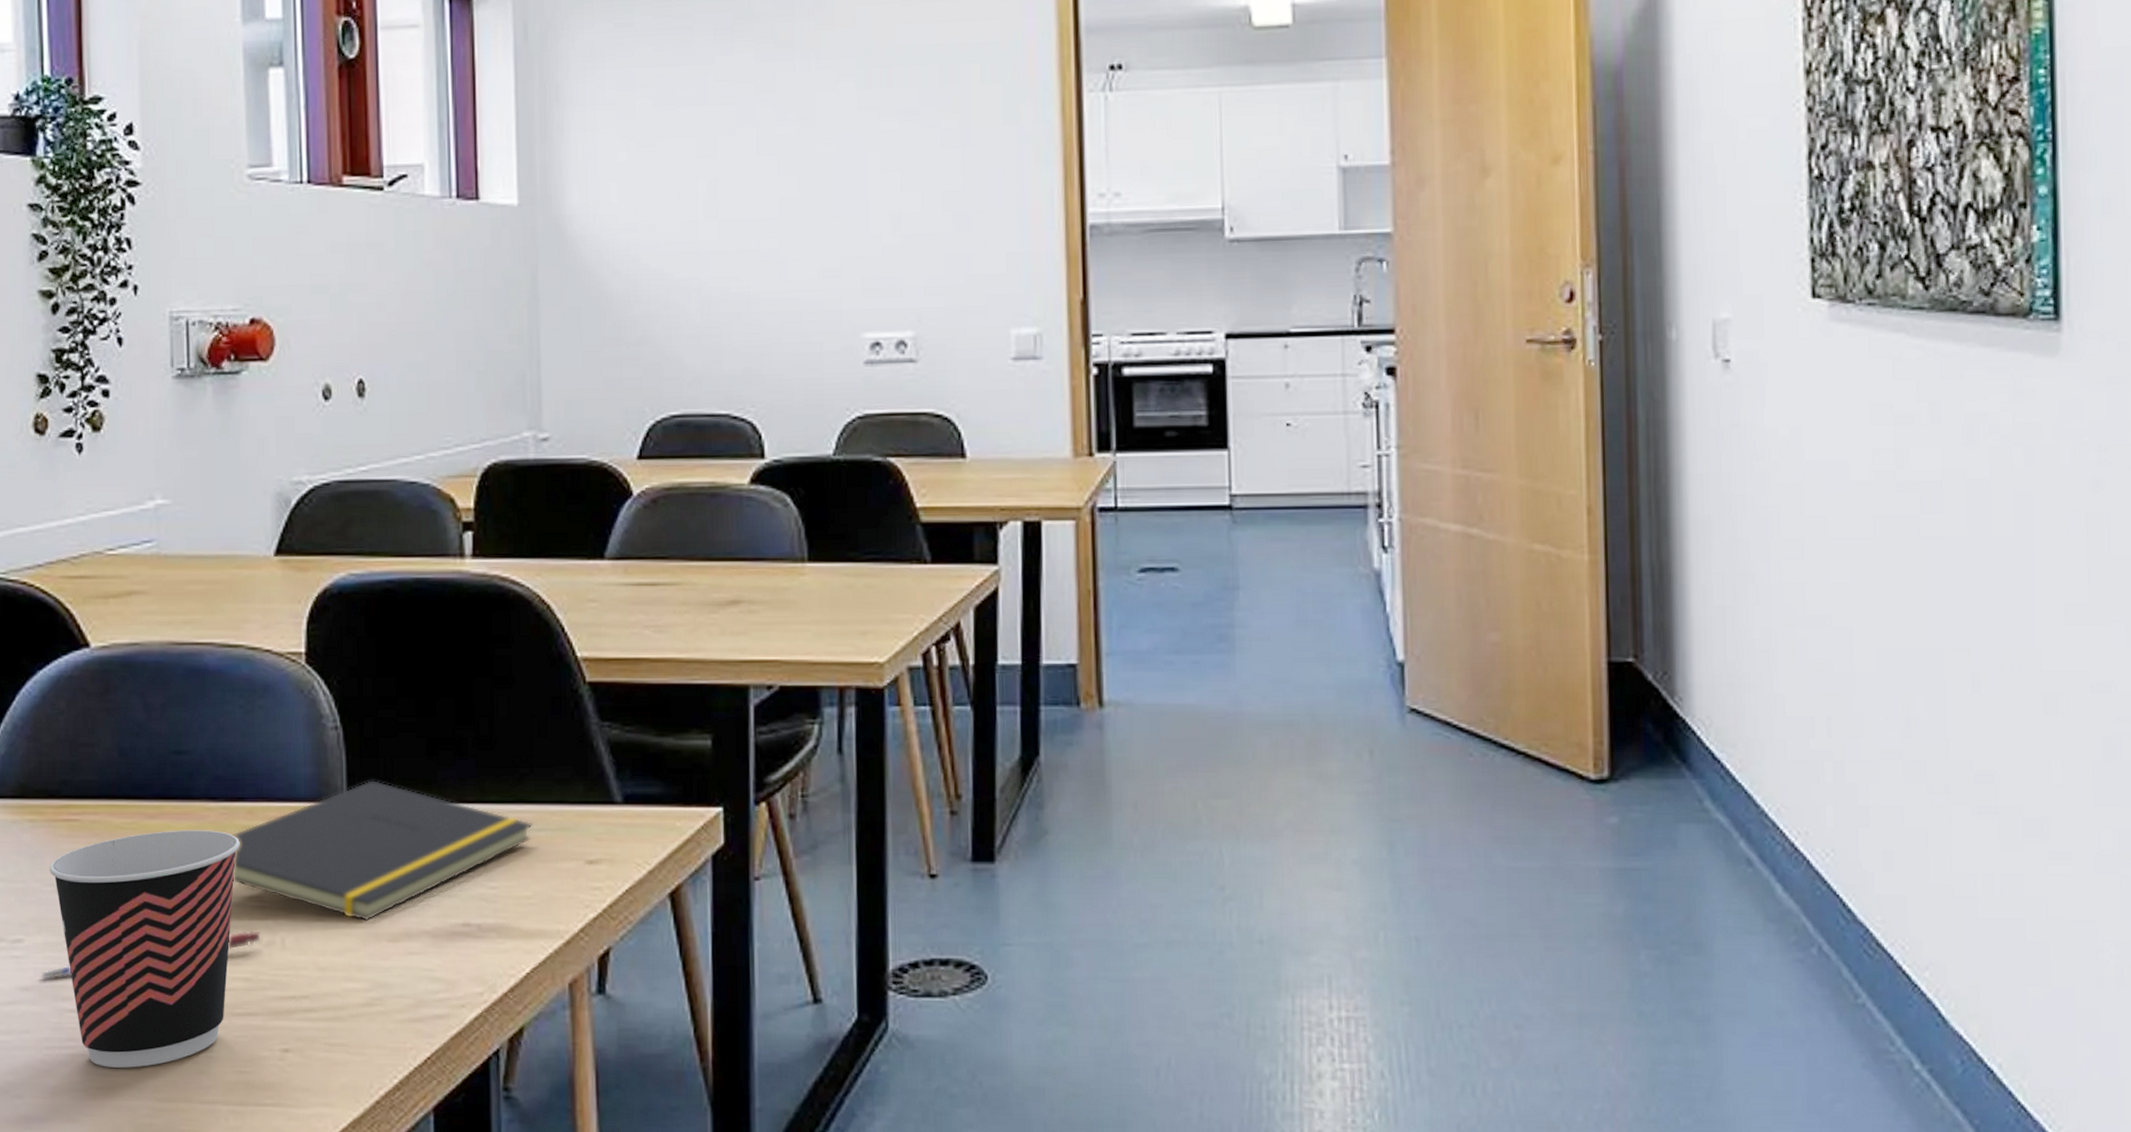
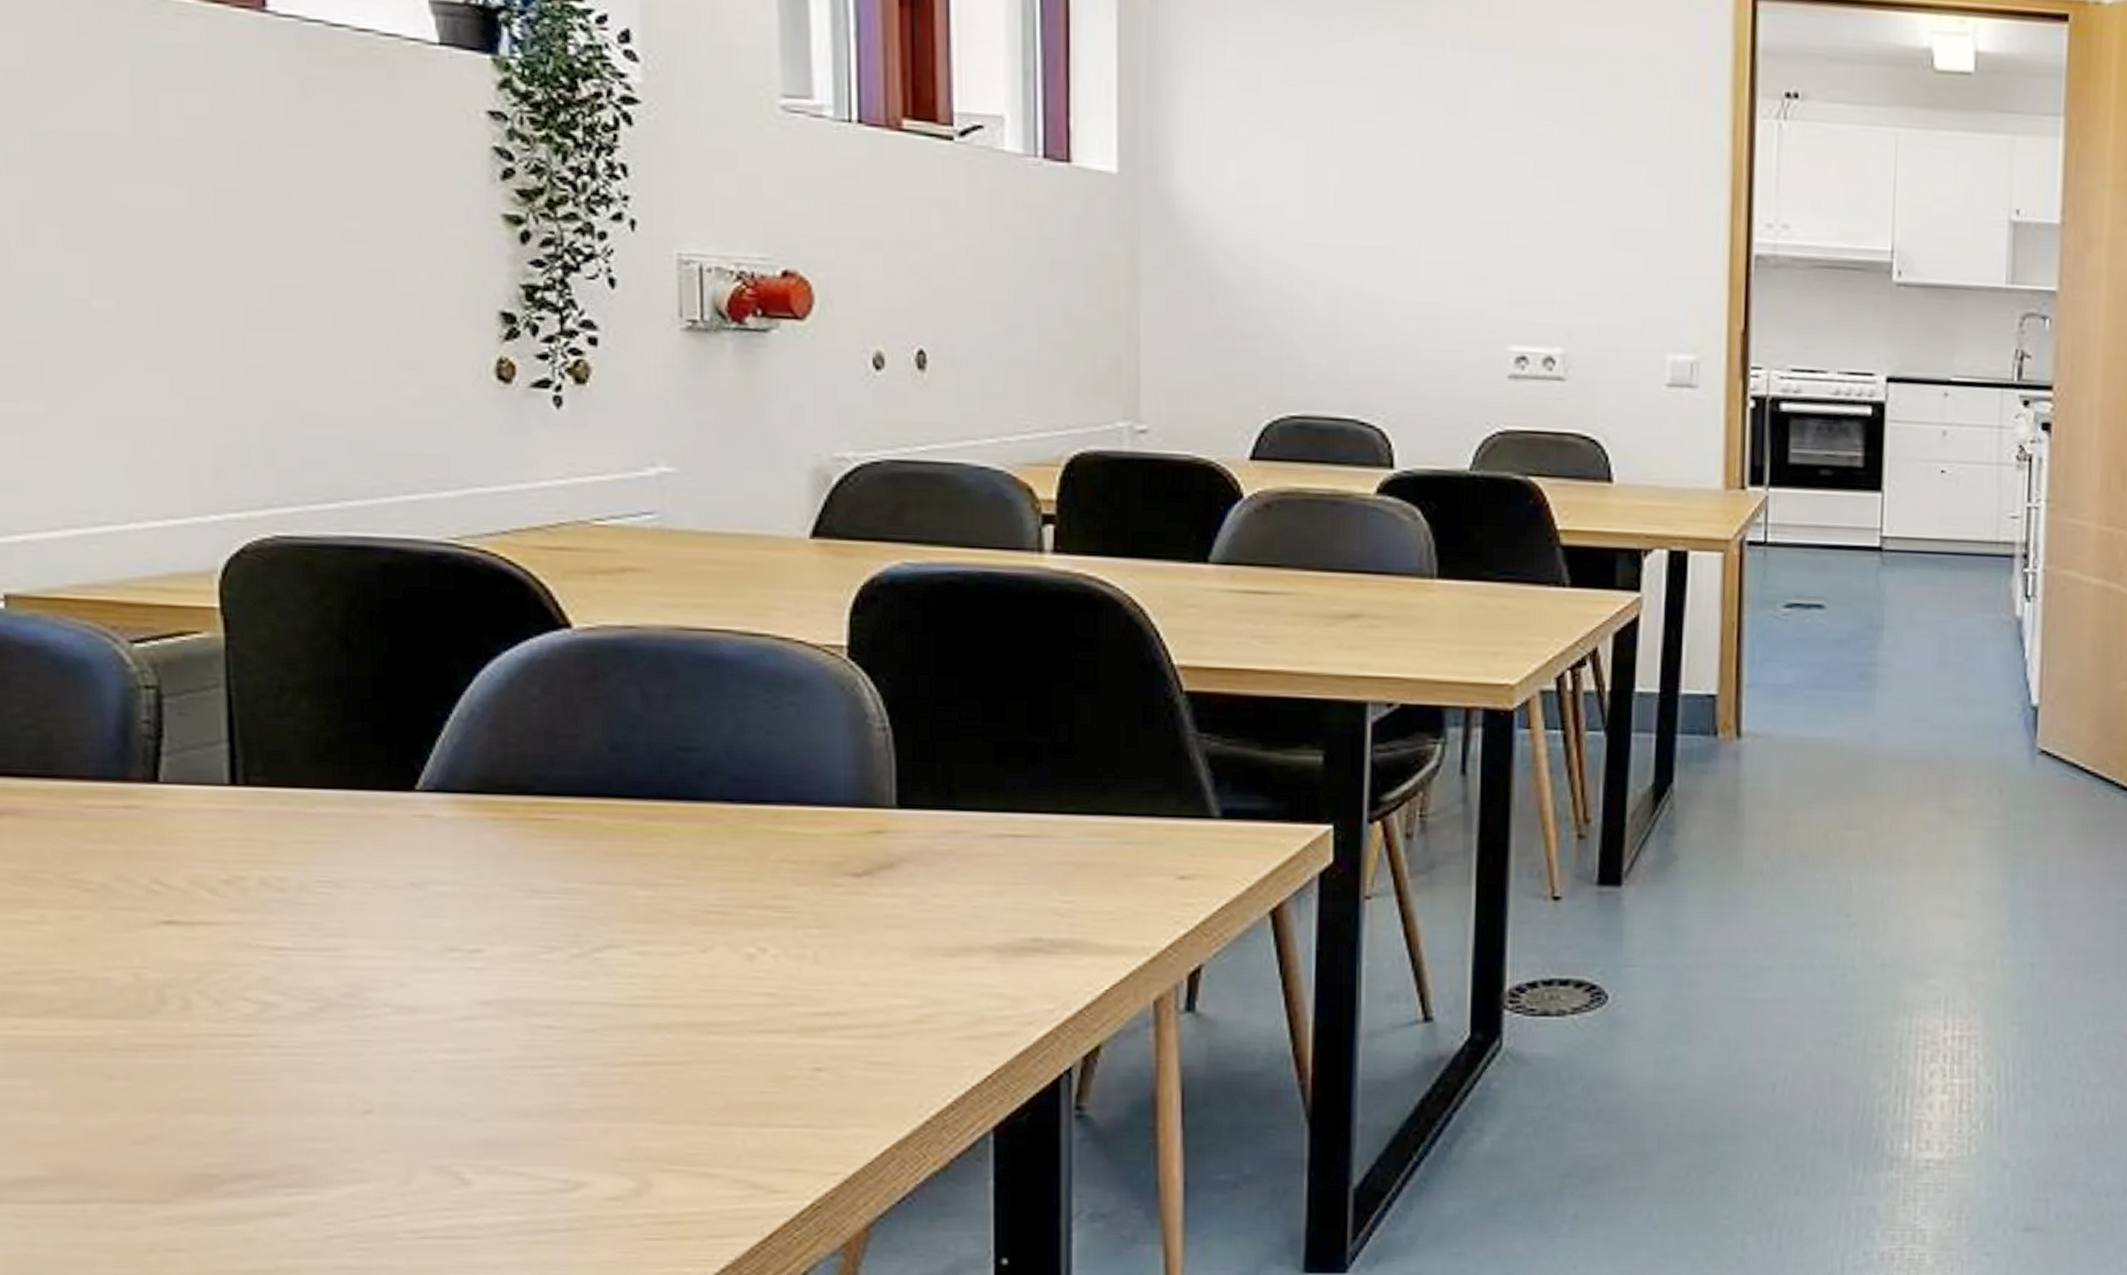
pen: present [42,930,261,980] -> none [509,942,788,993]
cup: present [49,830,240,1068] -> none [518,833,763,1088]
notepad: present [232,779,533,922] -> none [754,785,1117,935]

